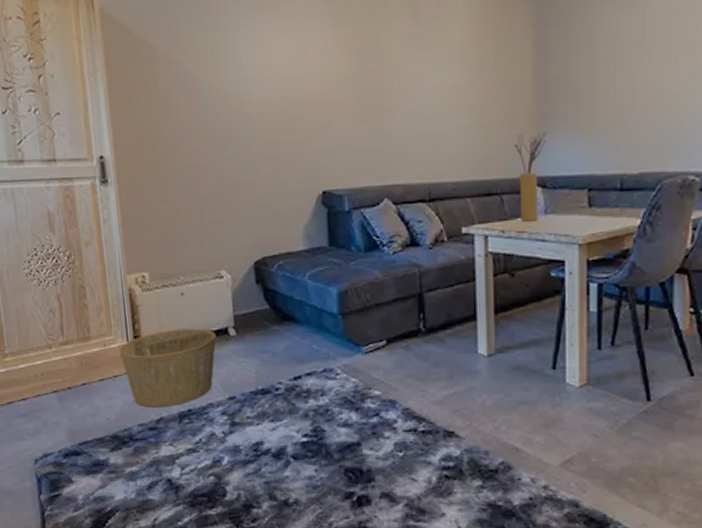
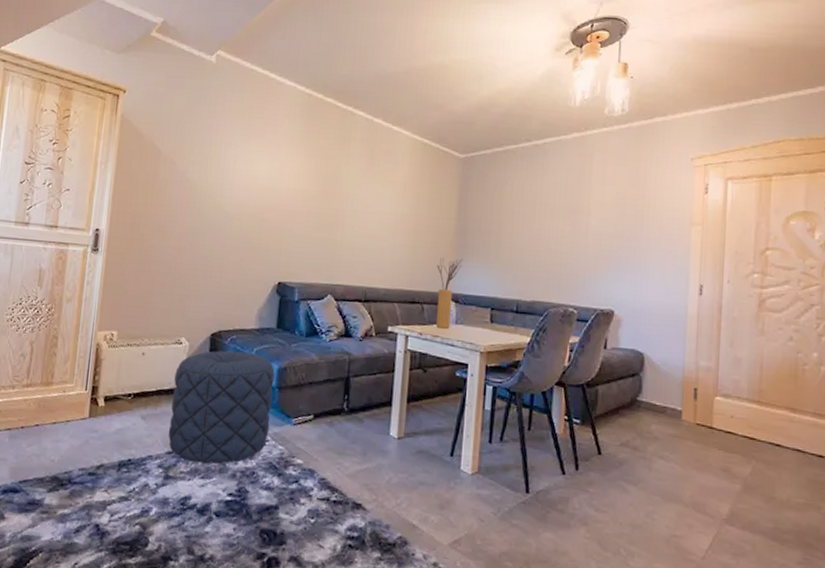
basket: present [118,328,217,408] -> none [76,384,167,455]
pouf: none [221,278,338,405] -> present [169,351,275,464]

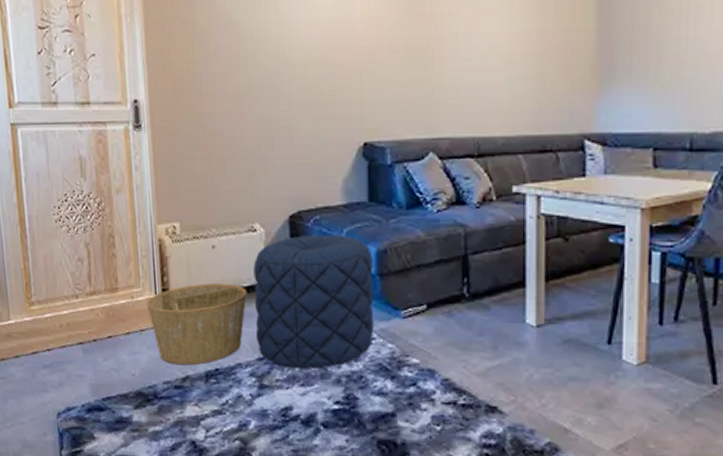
basket: none [76,384,167,455] -> present [146,283,247,366]
vase: present [436,257,463,330] -> none [573,83,609,183]

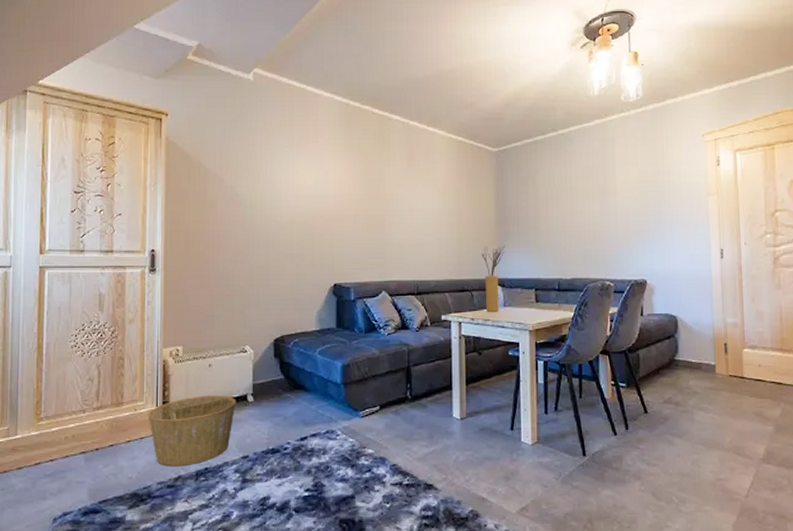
pouf: present [253,235,374,368] -> none [243,353,339,463]
vase: none [573,83,609,183] -> present [482,245,505,313]

